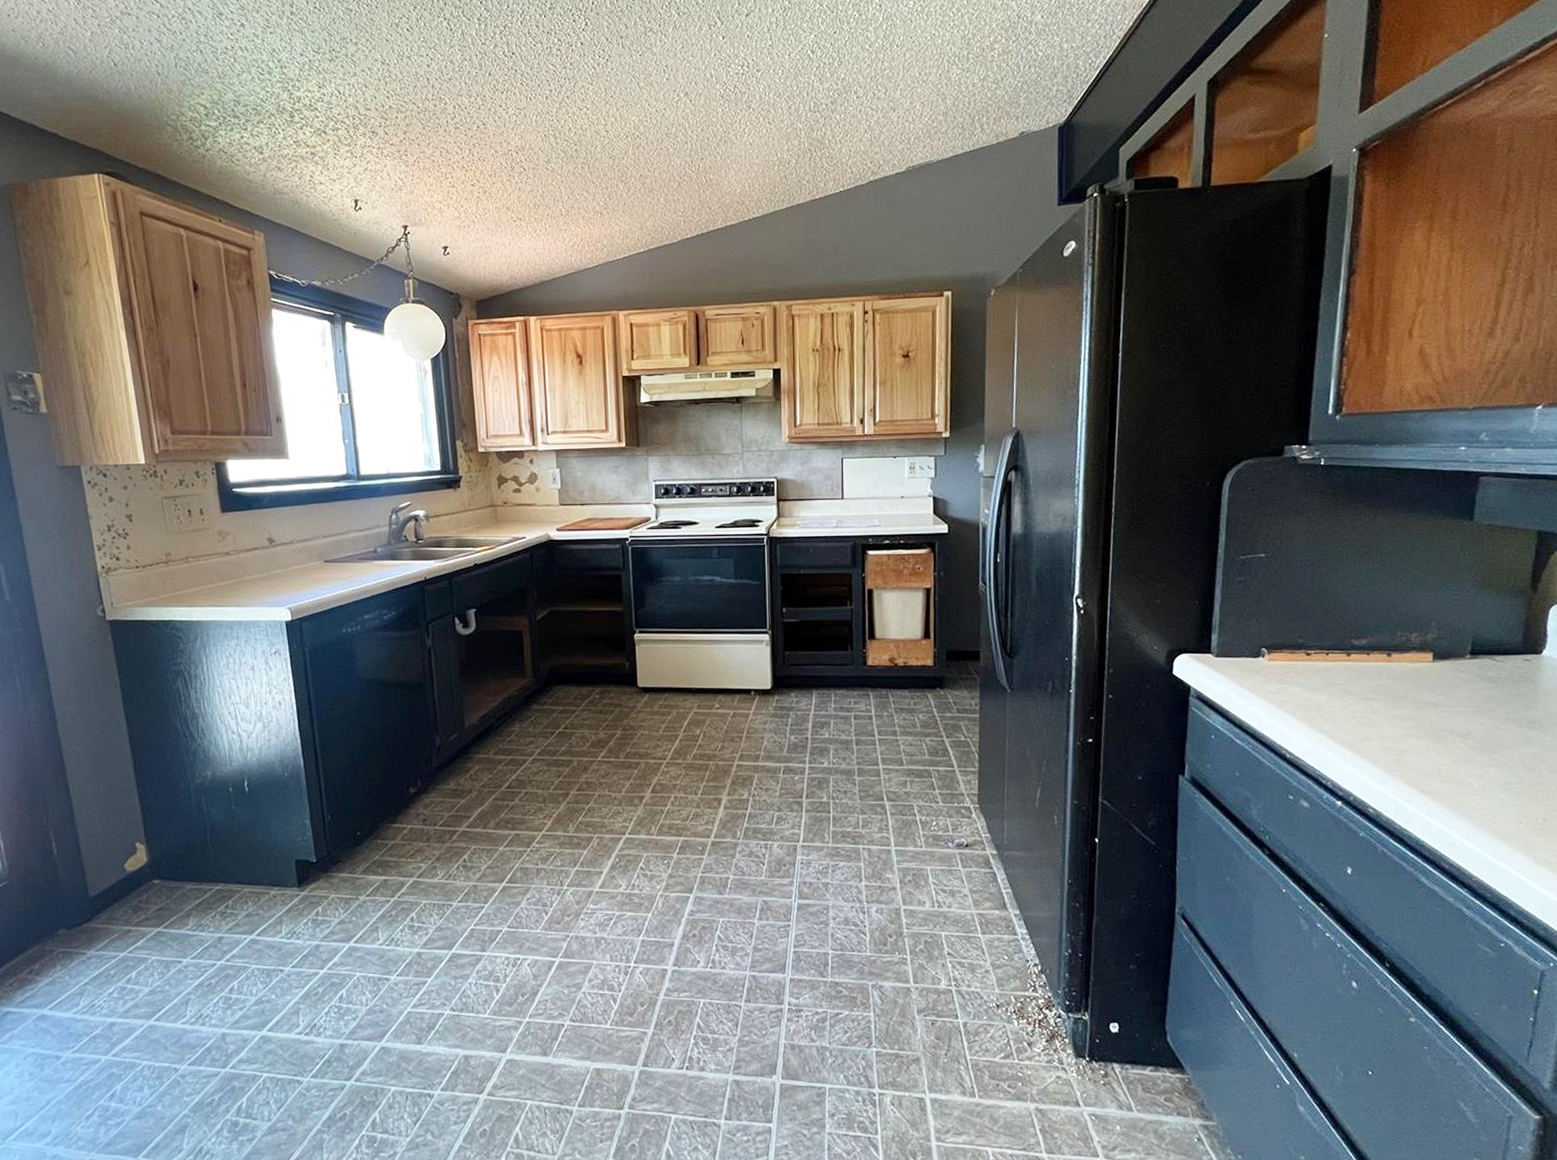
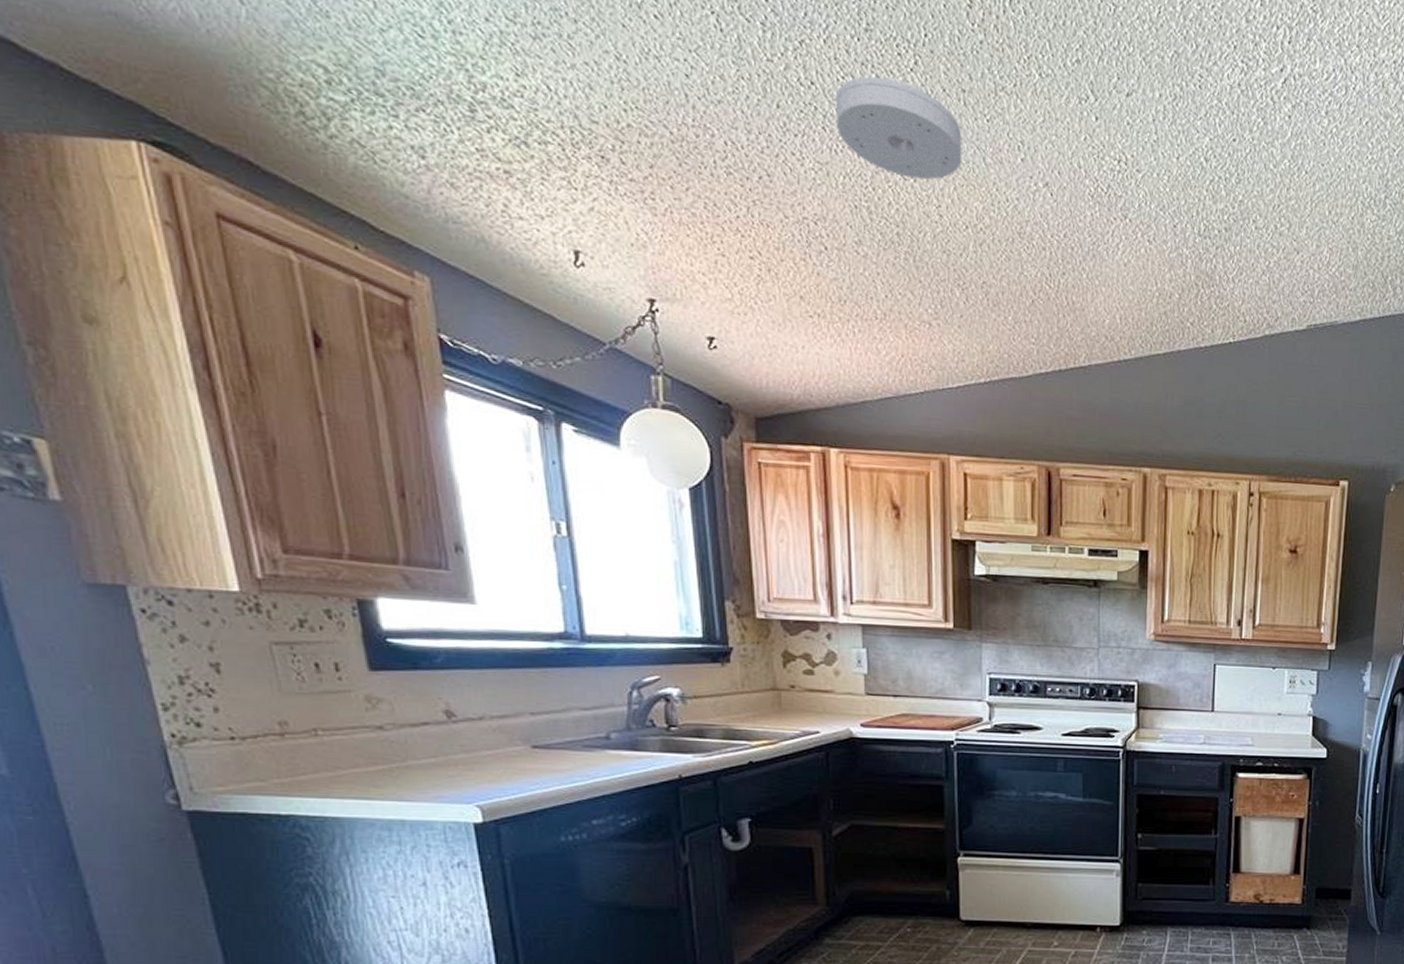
smoke detector: none [529,39,622,108] -> present [835,76,962,180]

